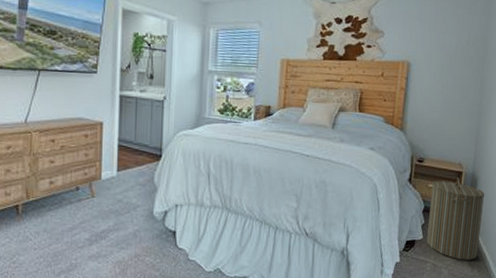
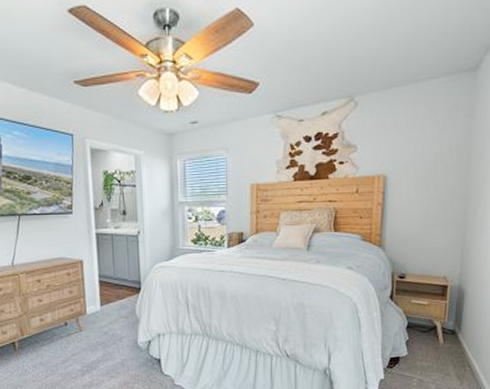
laundry hamper: present [427,178,484,260] -> none [412,292,472,375]

